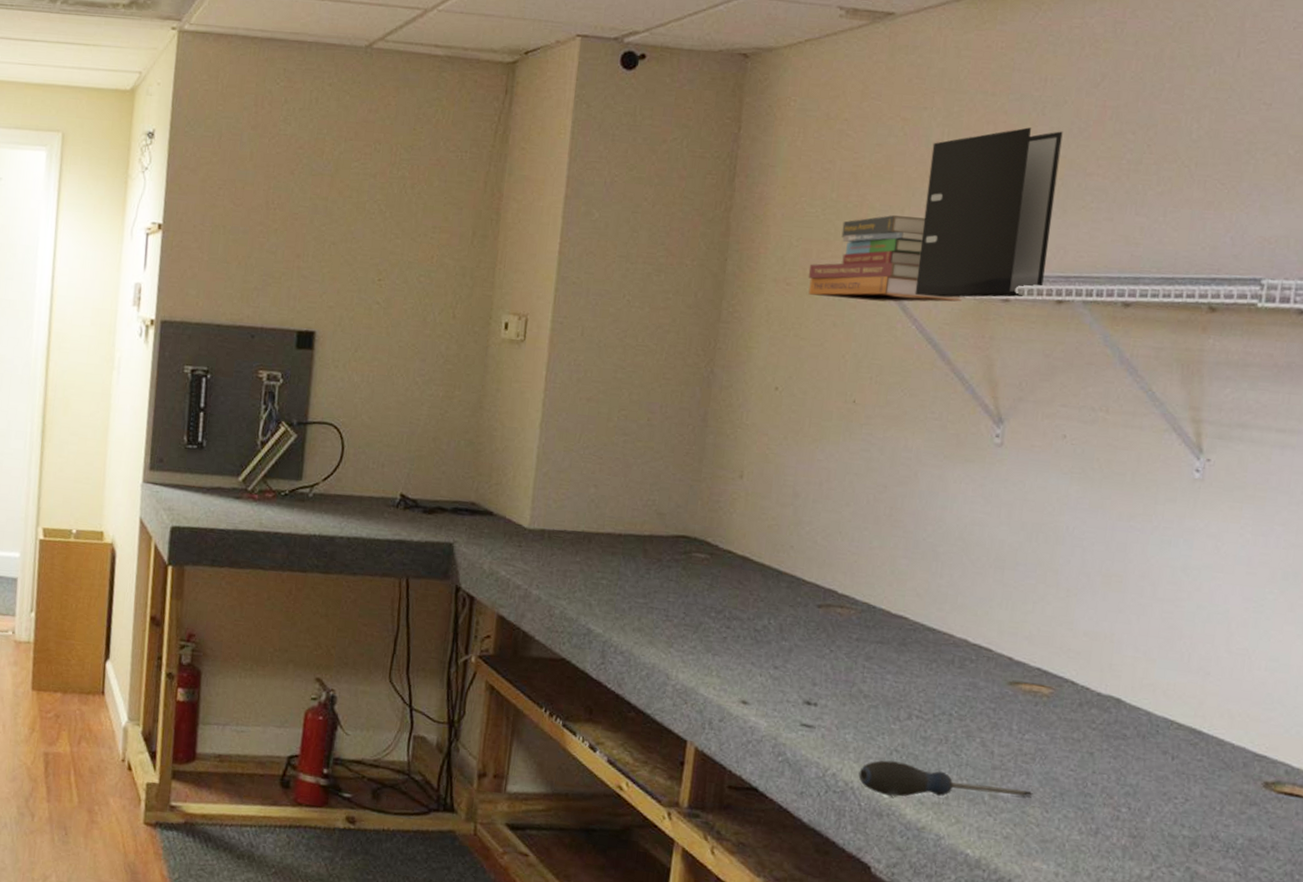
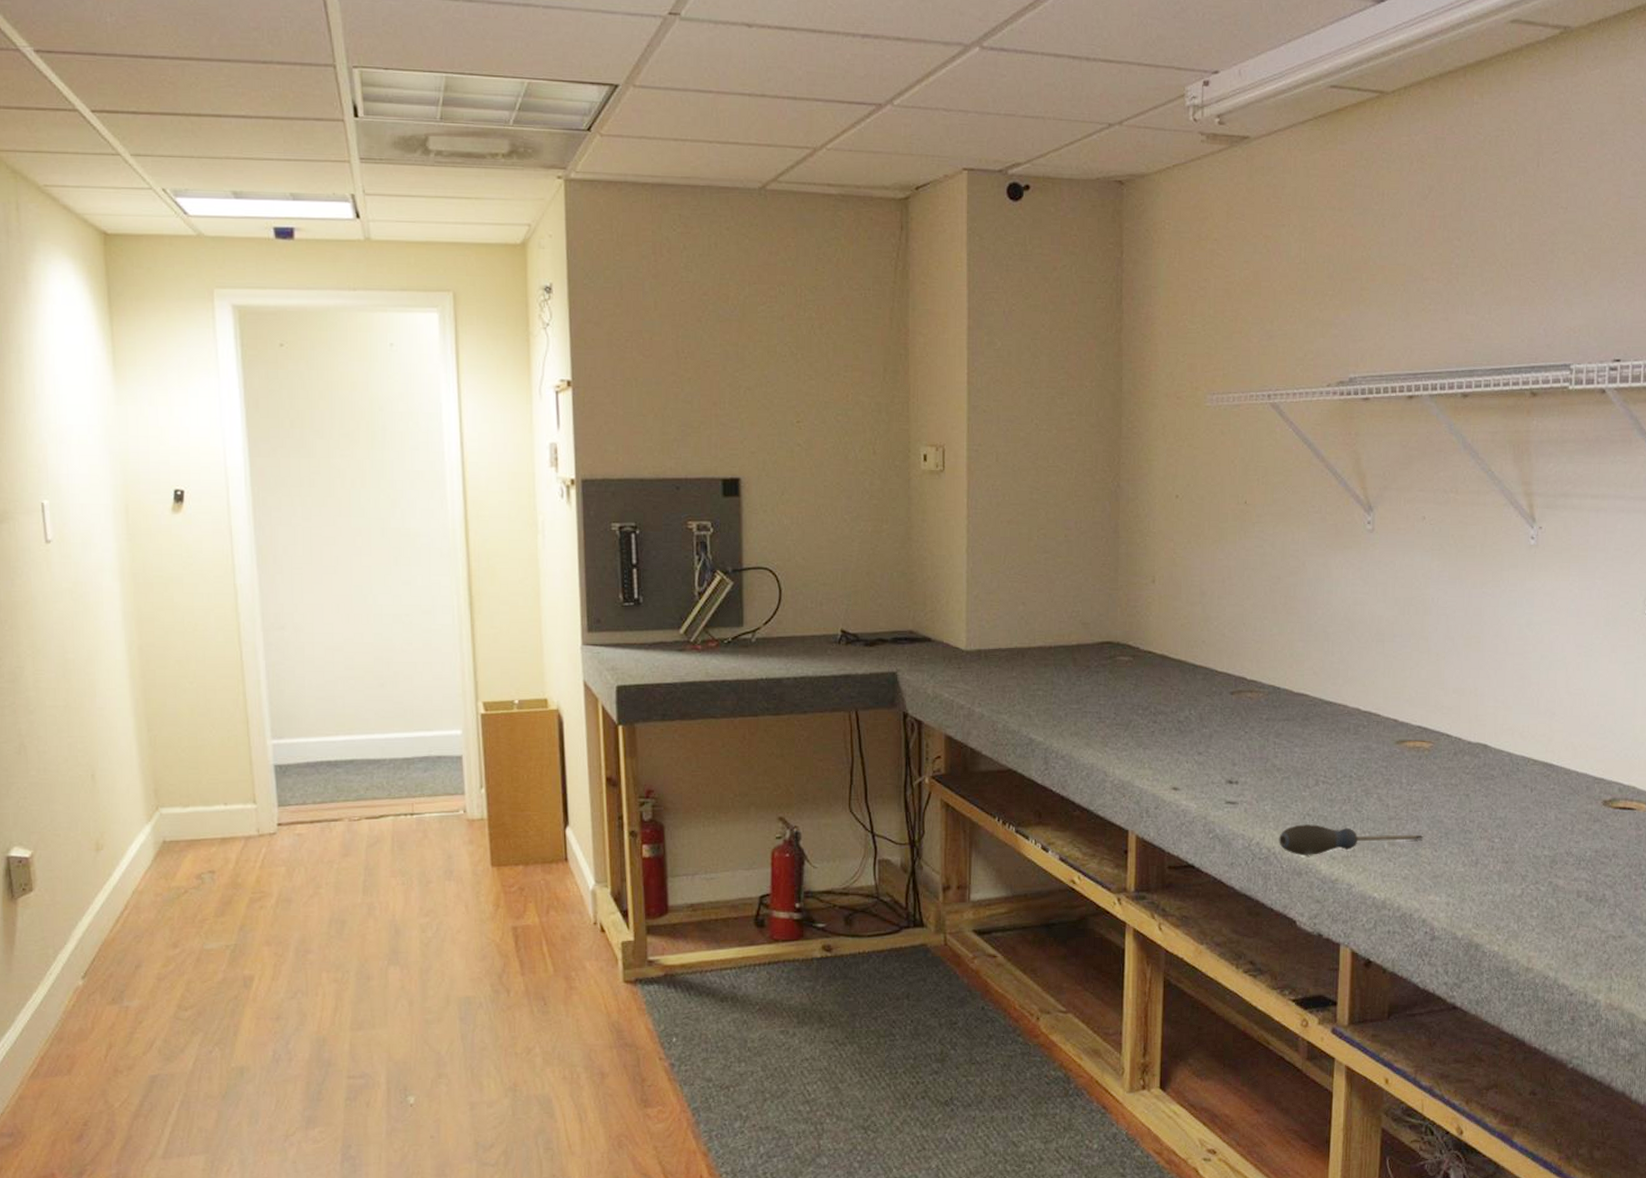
books: present [808,215,962,302] -> none [1195,327,1329,408]
binder: present [914,127,1063,298] -> none [1289,239,1401,401]

